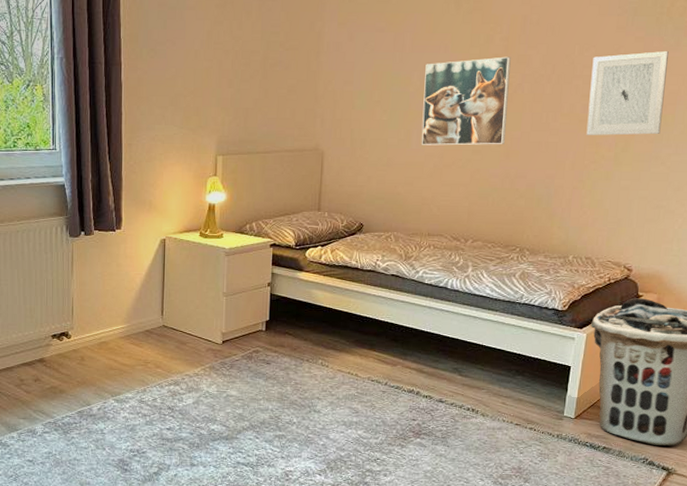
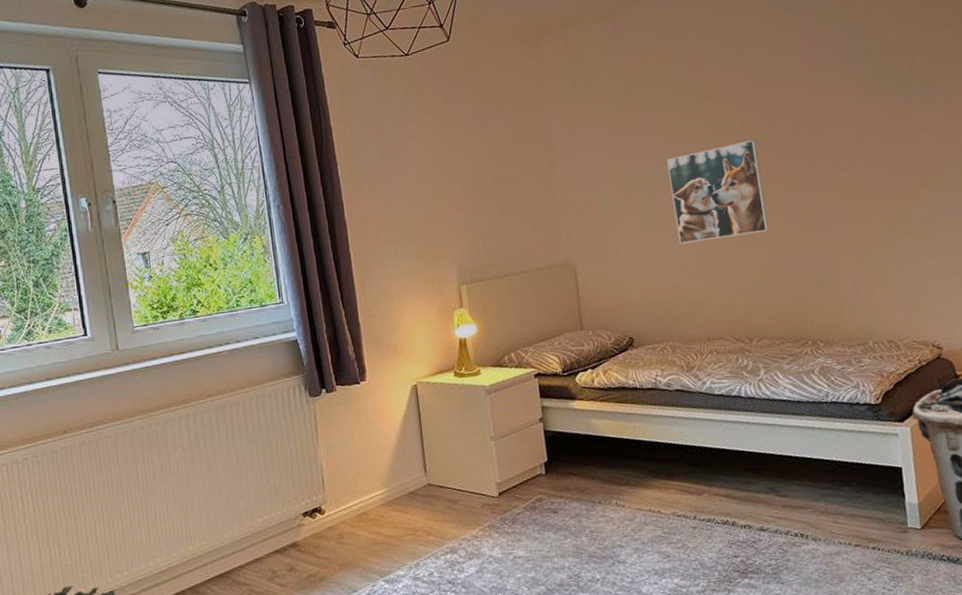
wall art: present [586,50,669,136] -> none [842,111,934,209]

